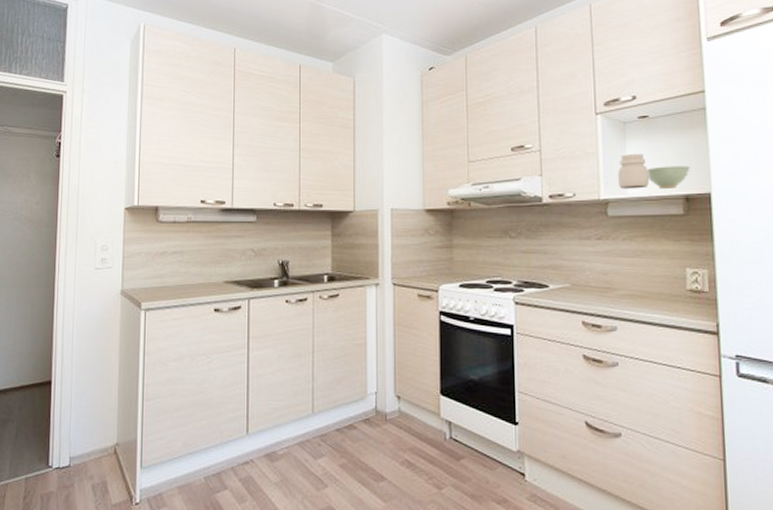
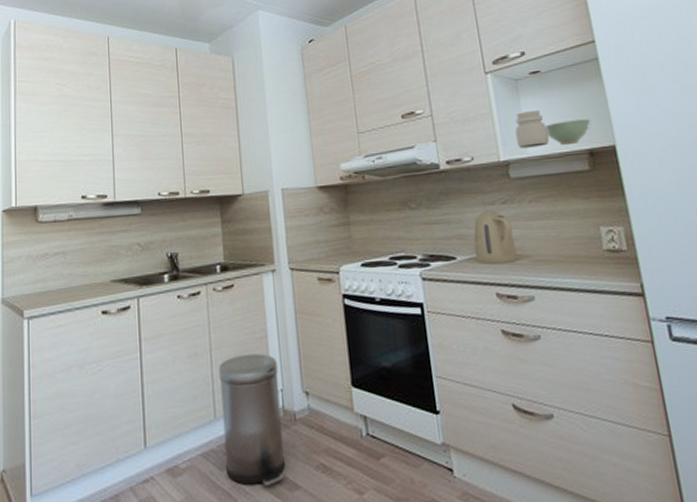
pedal bin: none [319,359,374,475] -> present [218,353,285,486]
kettle: none [567,245,606,296] -> present [473,210,518,265]

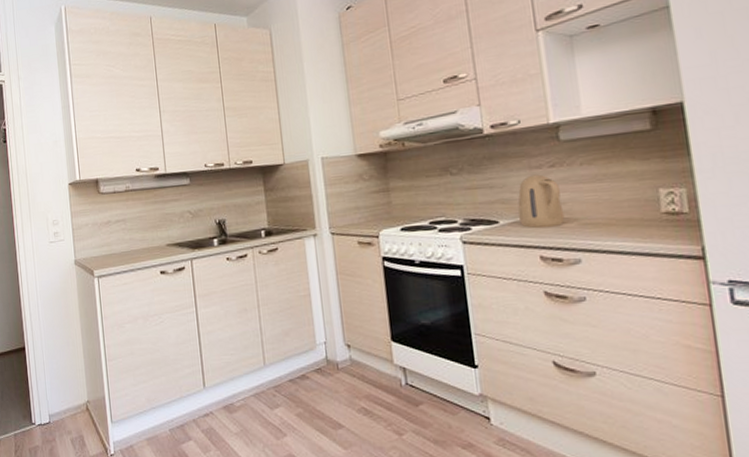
pedal bin: present [218,353,285,486] -> none [266,310,329,424]
jar: present [515,111,550,149] -> none [567,68,606,109]
bowl: present [545,119,591,146] -> none [602,74,657,105]

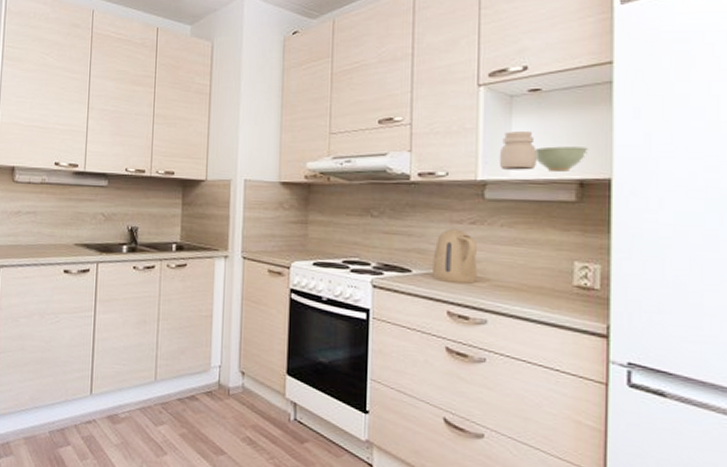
jar: none [567,68,606,109] -> present [499,131,537,170]
bowl: none [602,74,657,105] -> present [535,146,589,173]

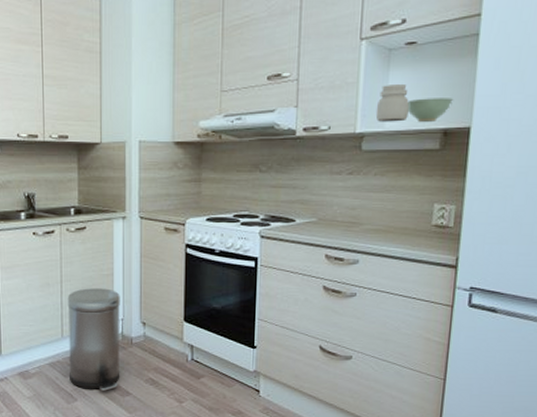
pedal bin: none [160,328,219,447] -> present [67,288,120,391]
kettle: present [433,229,478,285] -> none [314,180,353,230]

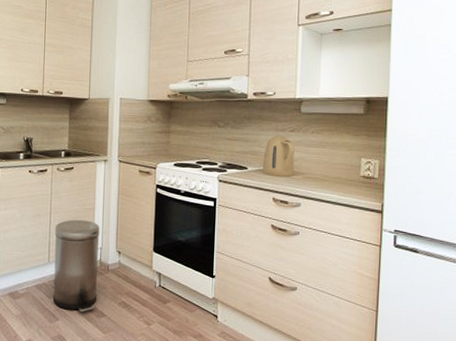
kettle: none [314,180,353,230] -> present [263,135,295,178]
jar: present [375,85,409,122] -> none [311,61,338,91]
bowl: present [407,98,454,123] -> none [336,73,374,93]

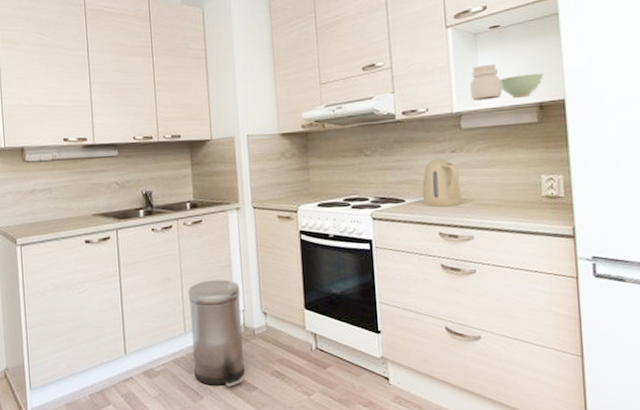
jar: none [311,61,338,91] -> present [469,64,502,101]
bowl: none [336,73,374,93] -> present [499,73,545,99]

